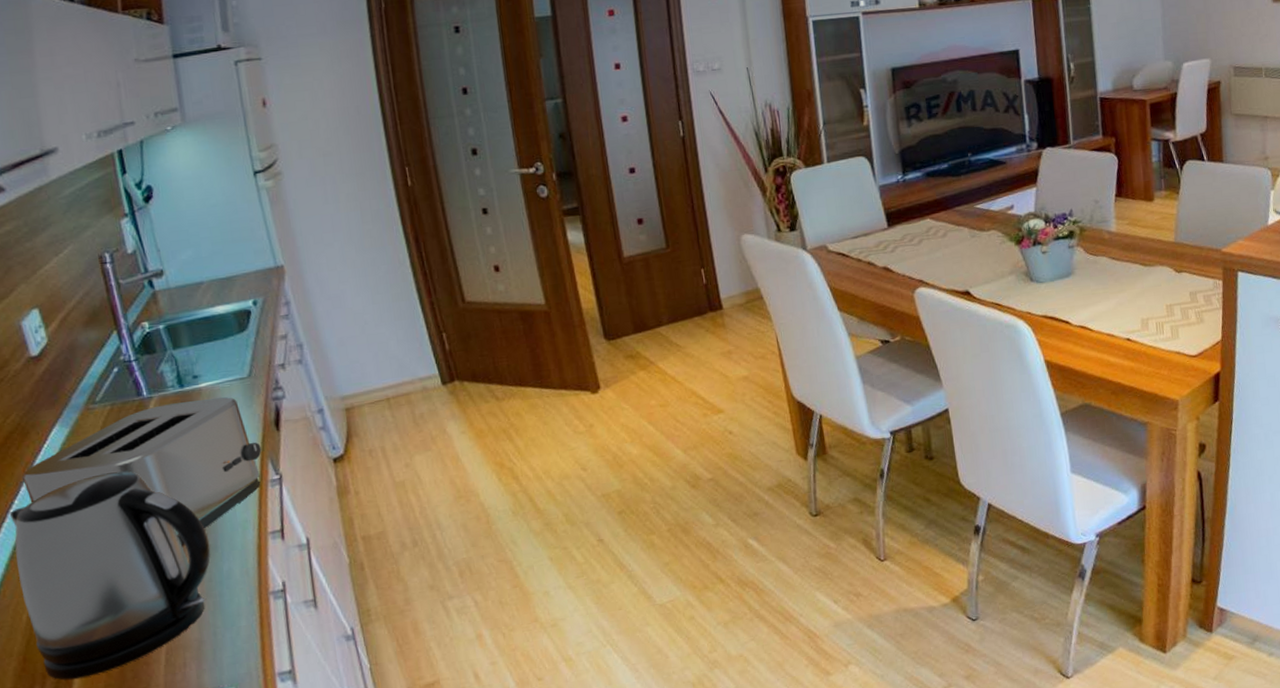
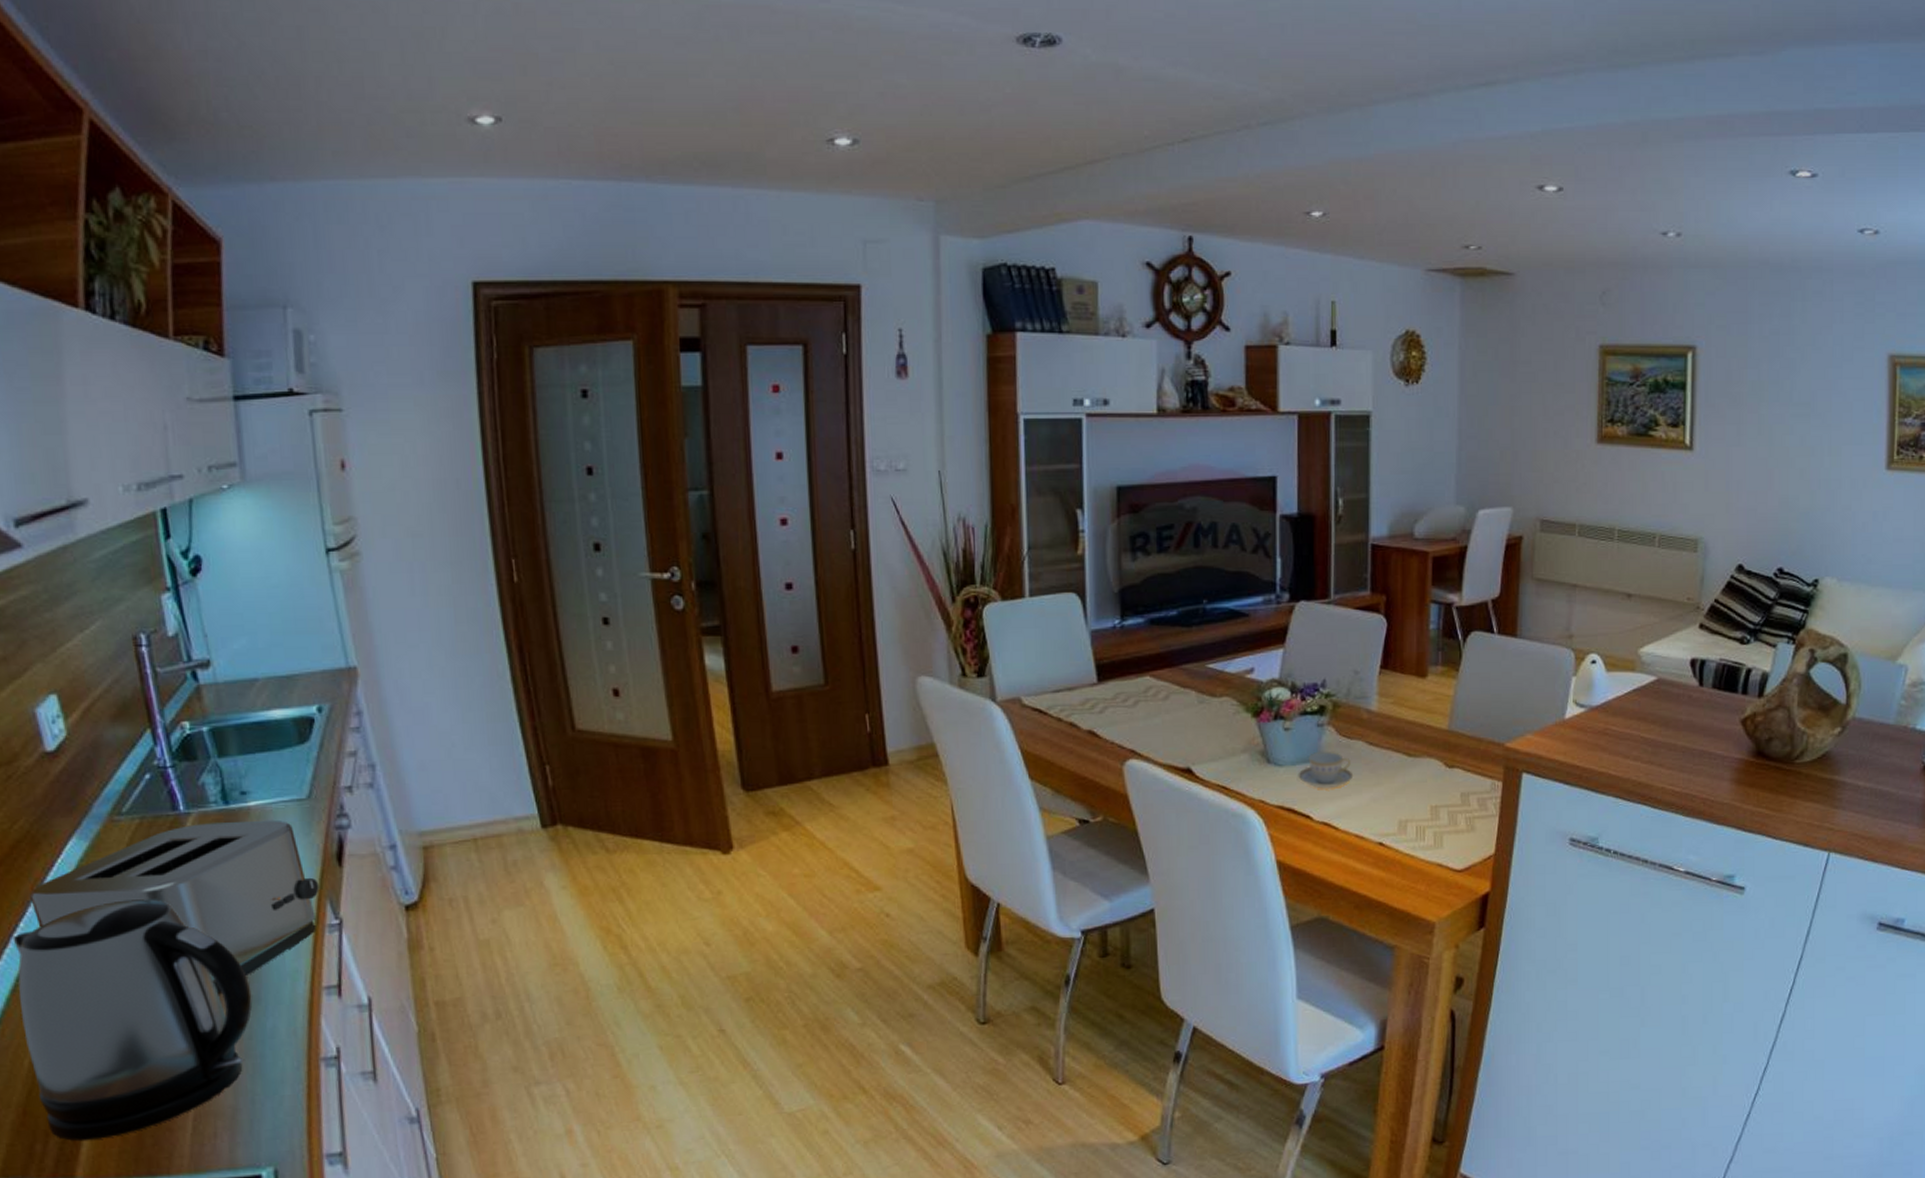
teacup: none [1056,268,1102,299] -> present [1298,751,1354,789]

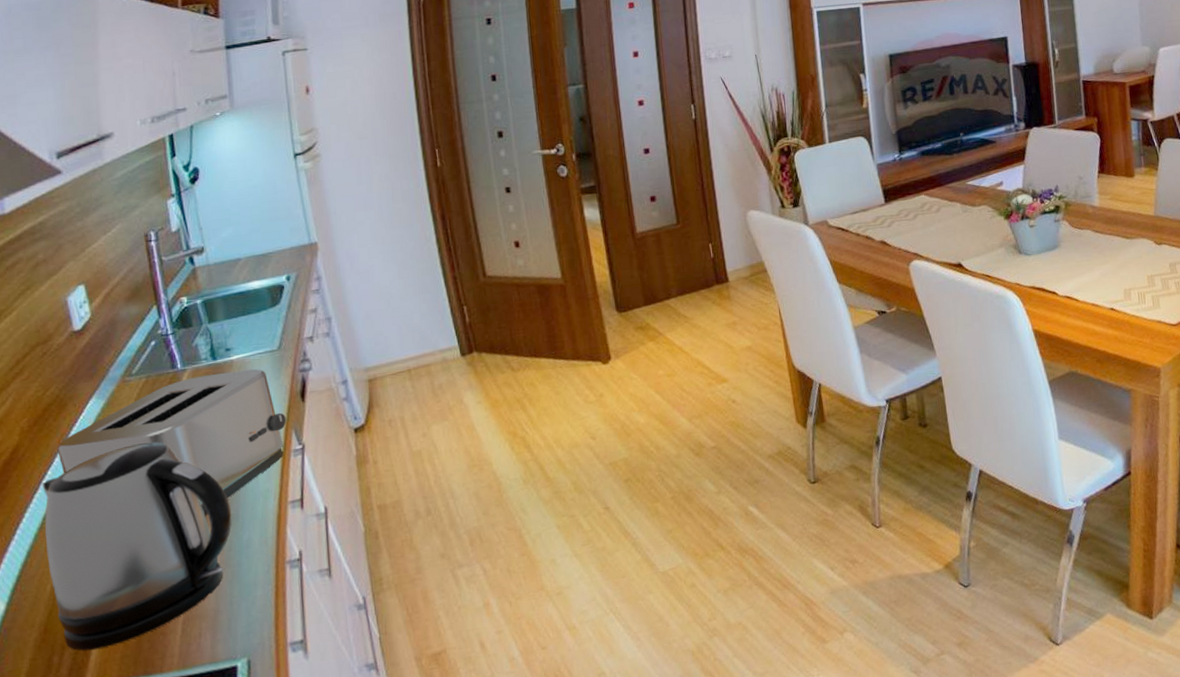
teacup: present [1298,751,1354,789] -> none [1043,240,1086,270]

